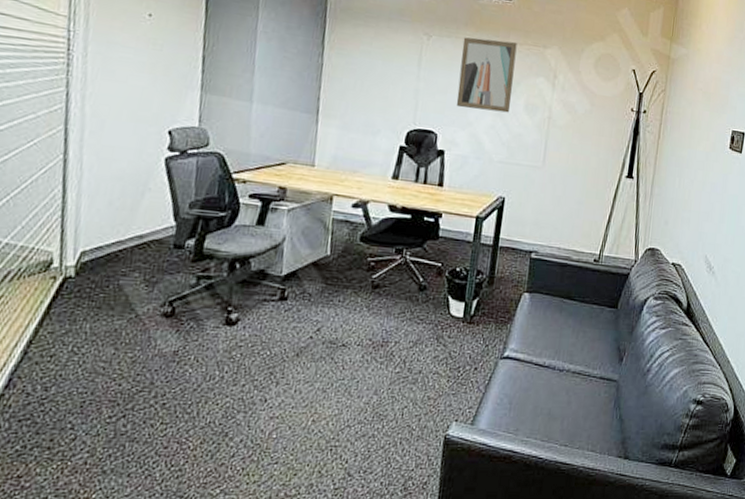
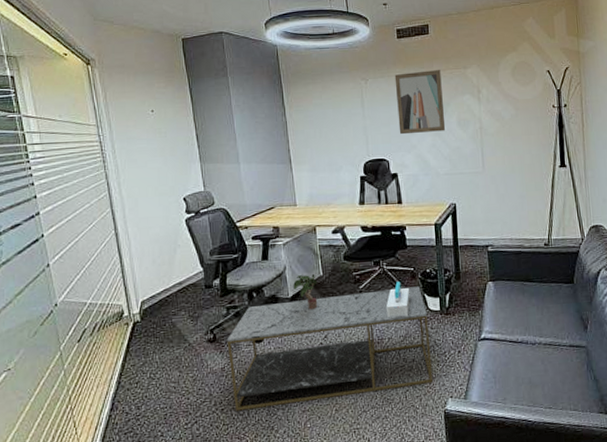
coffee table: none [181,279,448,408] -> present [226,286,433,411]
potted plant: none [289,250,322,295] -> present [293,273,318,310]
tissue box: none [399,276,433,319] -> present [385,281,411,318]

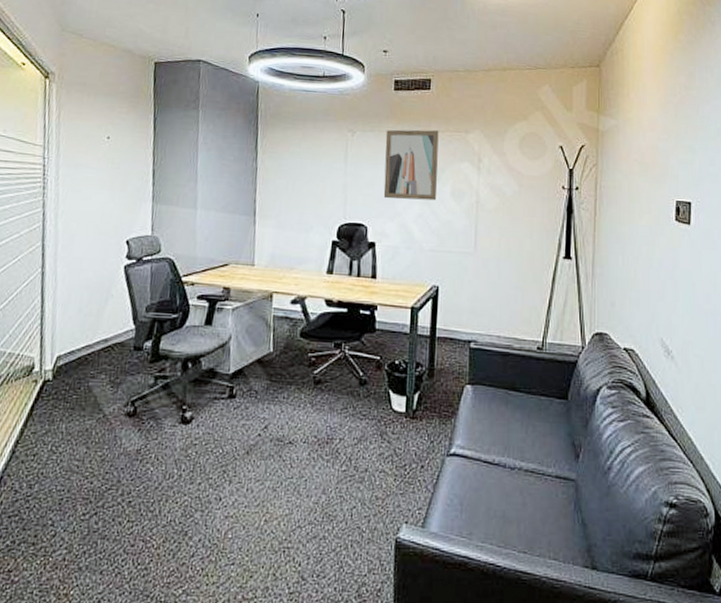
coffee table: present [226,286,433,411] -> none [145,378,390,507]
potted plant: present [293,273,318,310] -> none [236,347,266,392]
tissue box: present [385,281,411,318] -> none [341,371,373,415]

